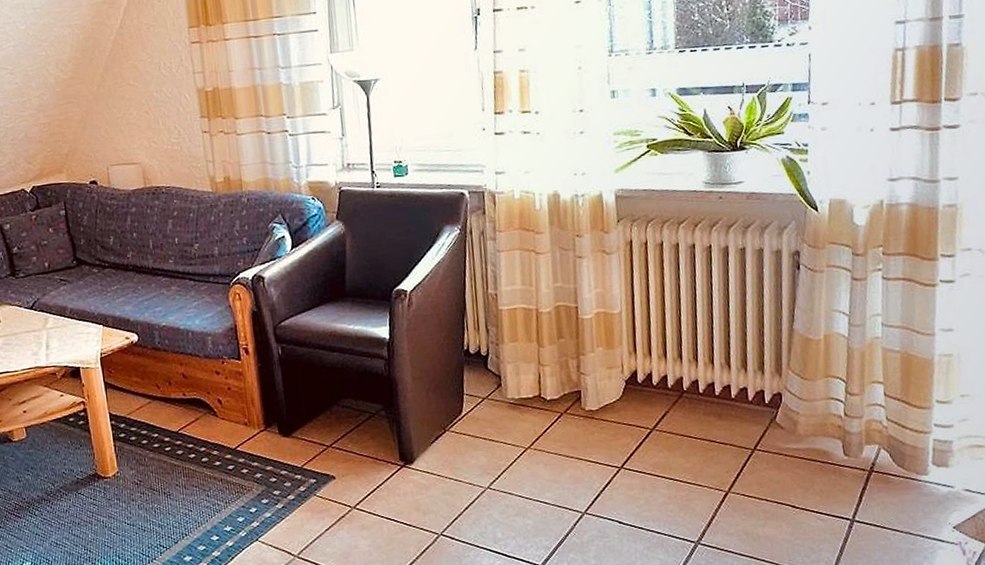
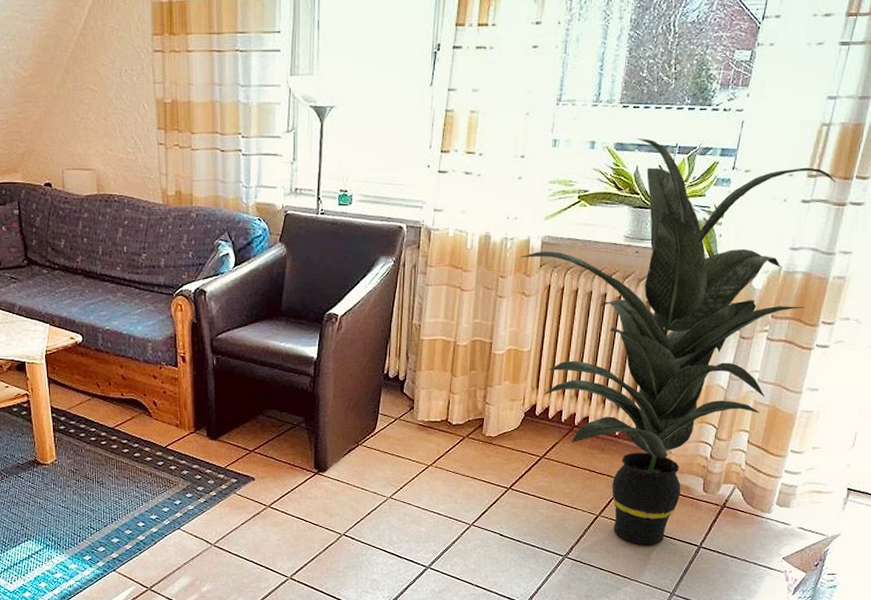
indoor plant: none [595,81,923,523] -> present [520,138,836,545]

